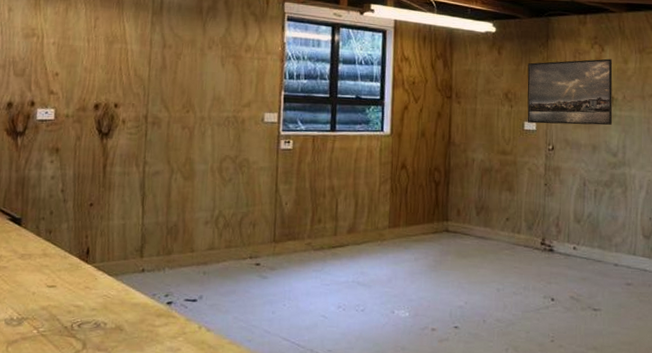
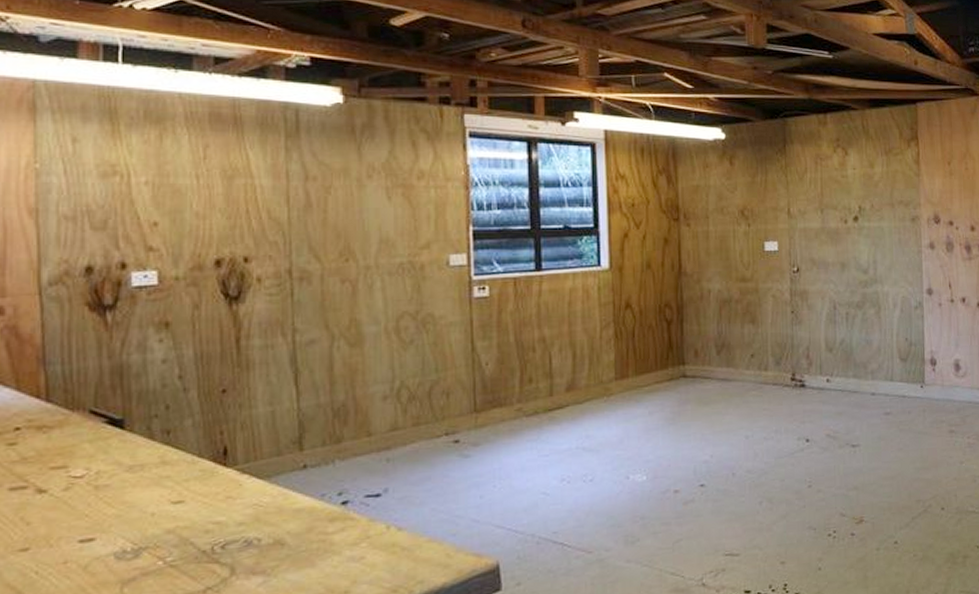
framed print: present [527,58,613,126] -> none [764,163,861,243]

